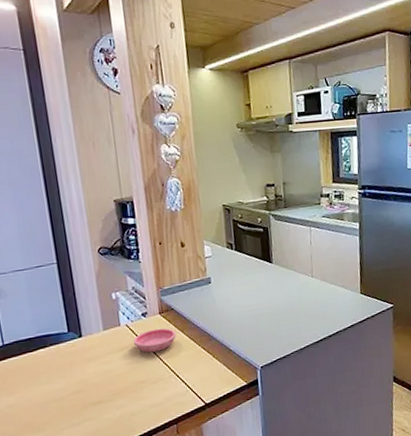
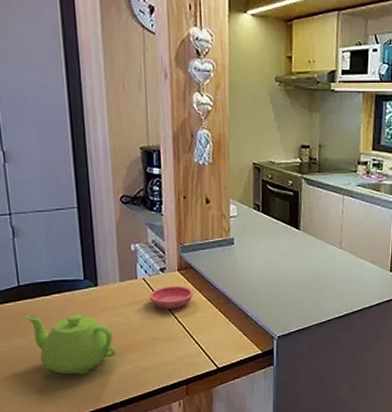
teapot: none [12,366,106,429] -> present [25,314,117,375]

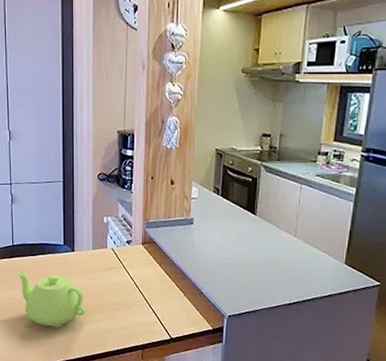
saucer: present [150,285,193,310] -> none [116,257,154,279]

